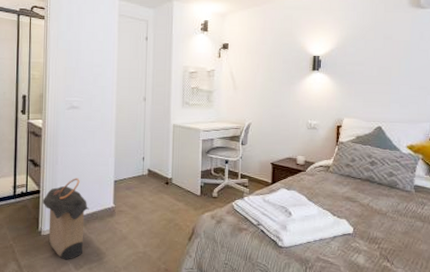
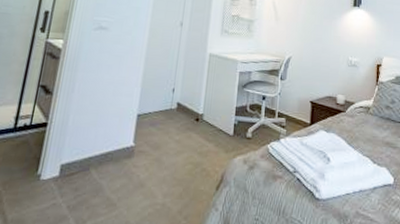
laundry hamper: present [43,178,89,260] -> none [48,109,104,213]

